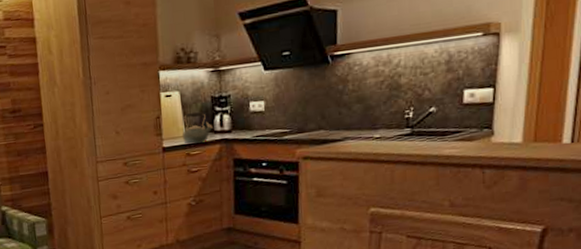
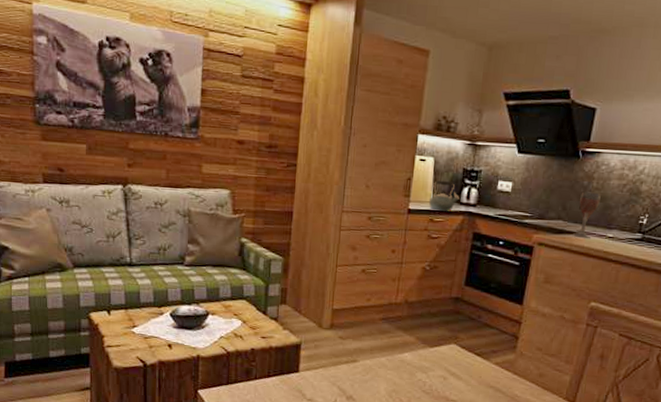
cup: none [337,95,360,145] -> present [572,191,601,239]

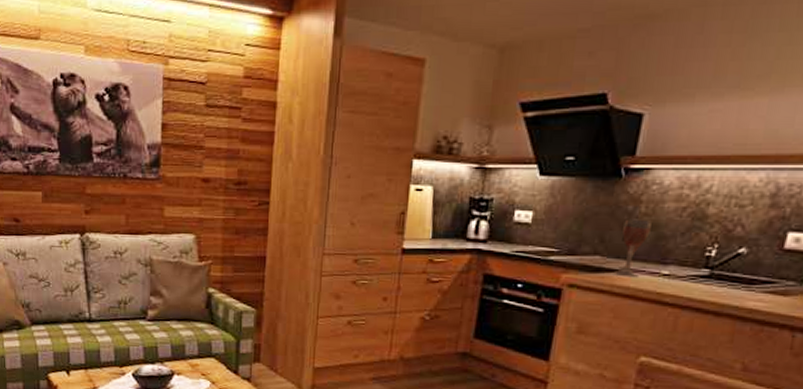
kettle: present [428,181,460,211] -> none [427,213,466,249]

